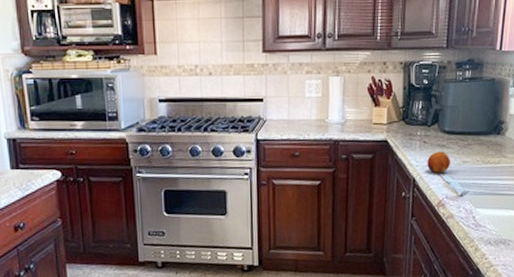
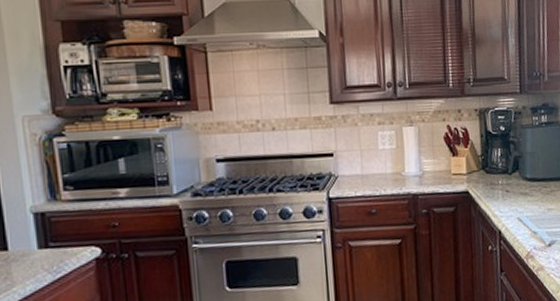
fruit: present [427,151,451,173] -> none [511,199,536,223]

